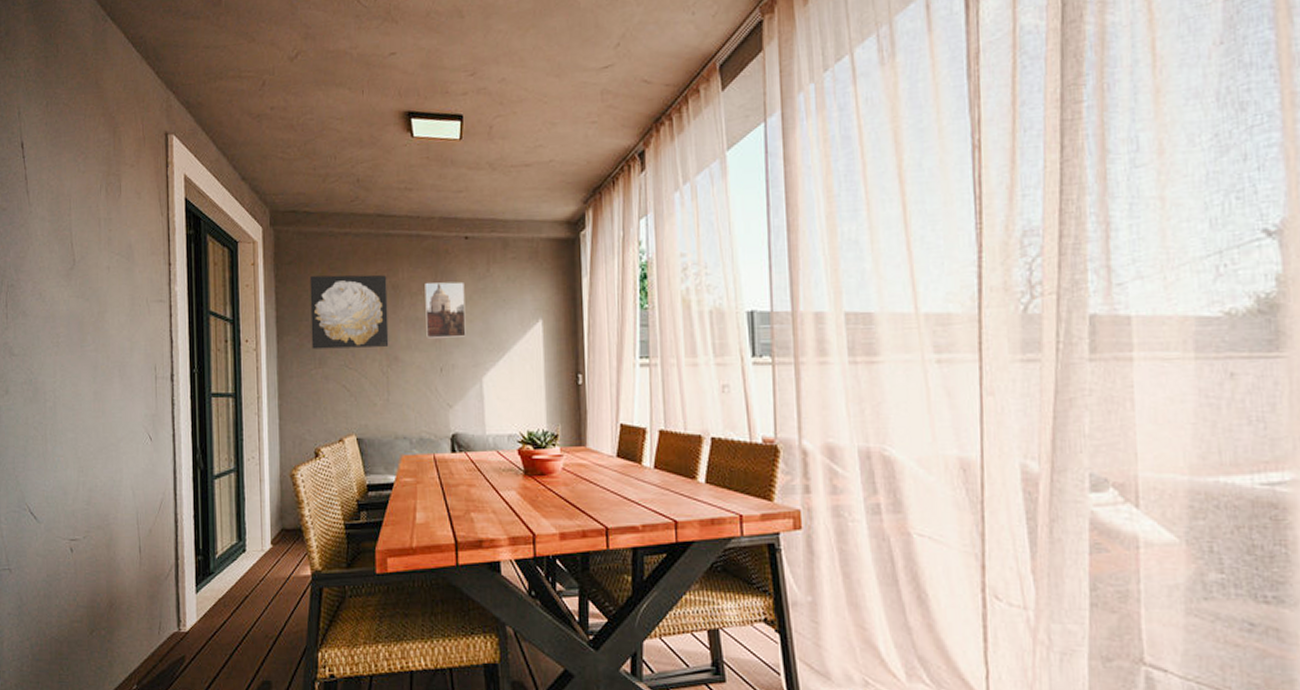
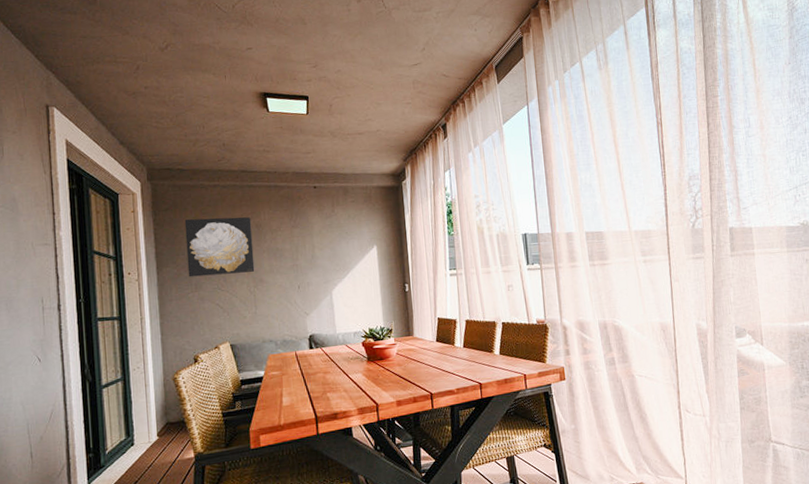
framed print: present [425,281,466,339] -> none [283,220,318,264]

